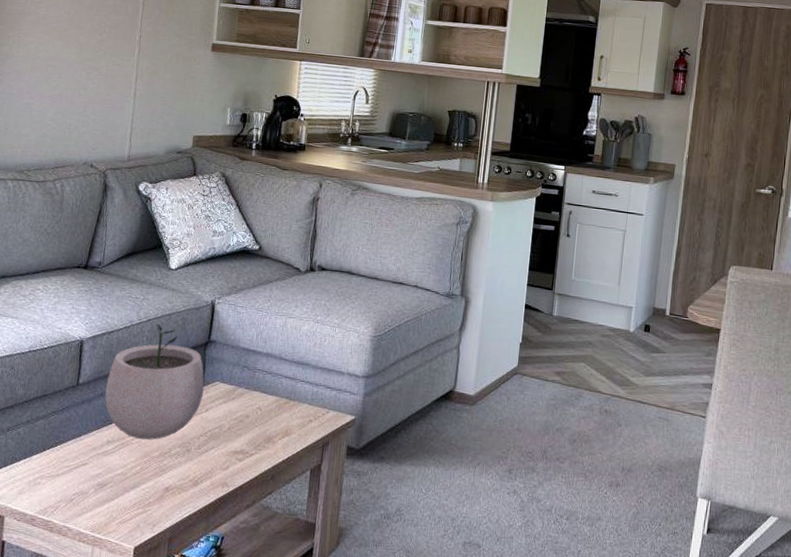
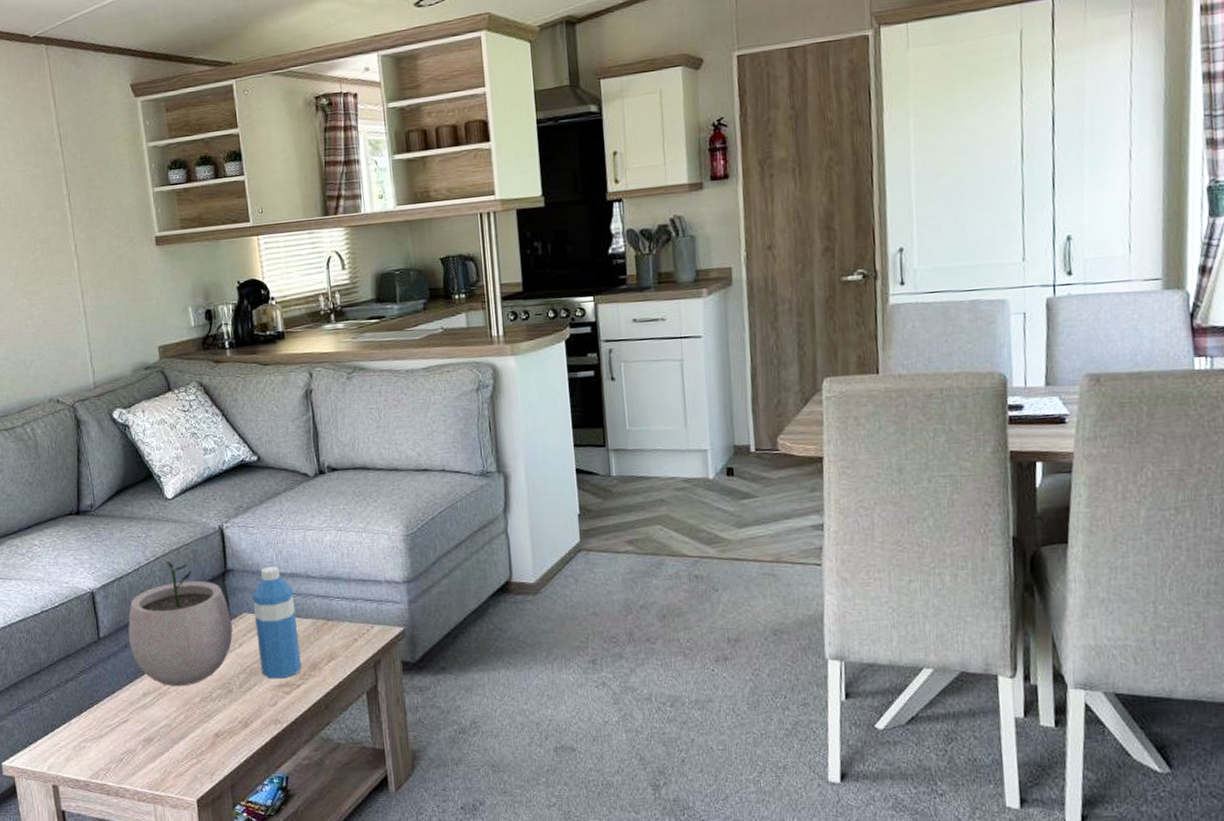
water bottle: none [220,344,266,447] -> present [252,567,301,679]

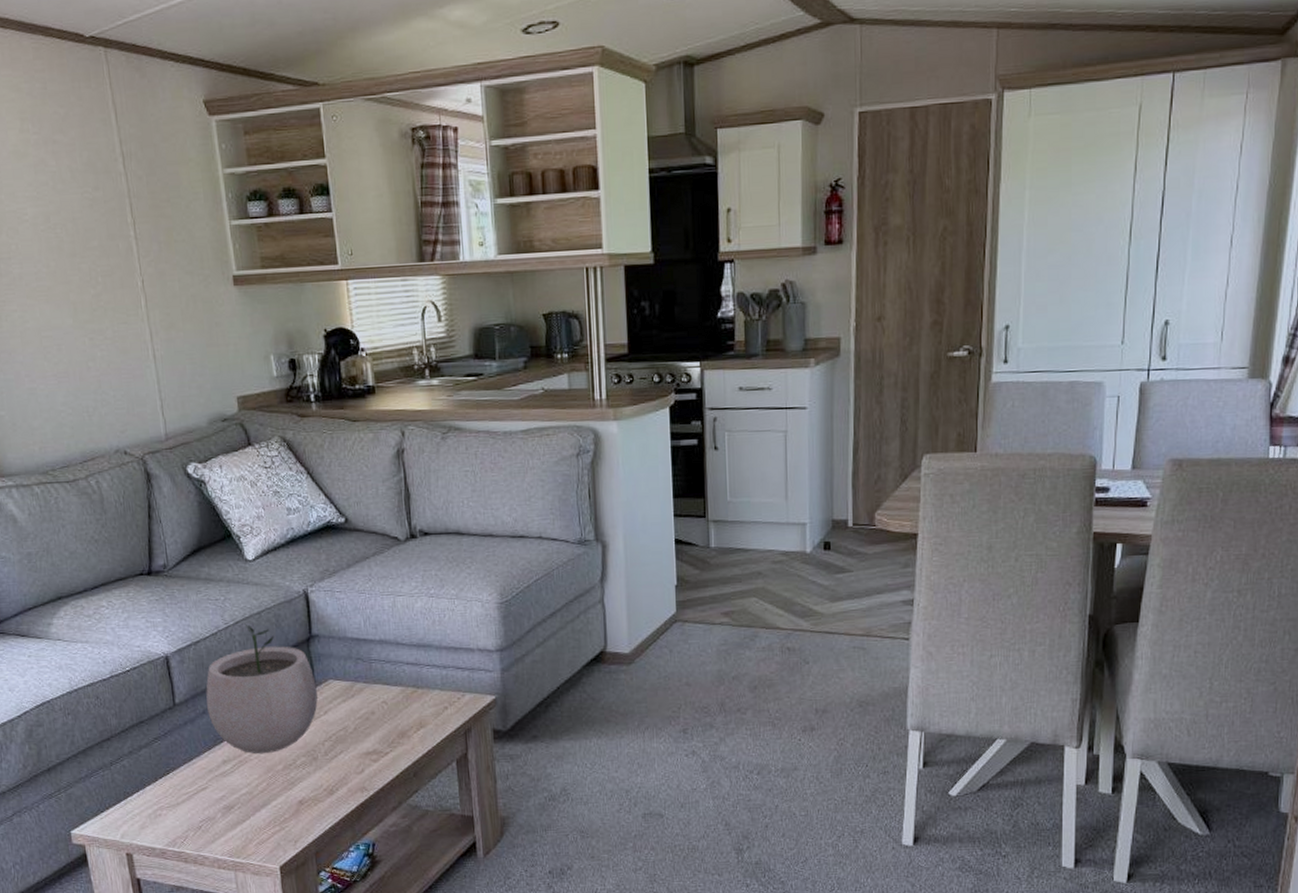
water bottle: present [252,567,301,679] -> none [338,633,389,747]

